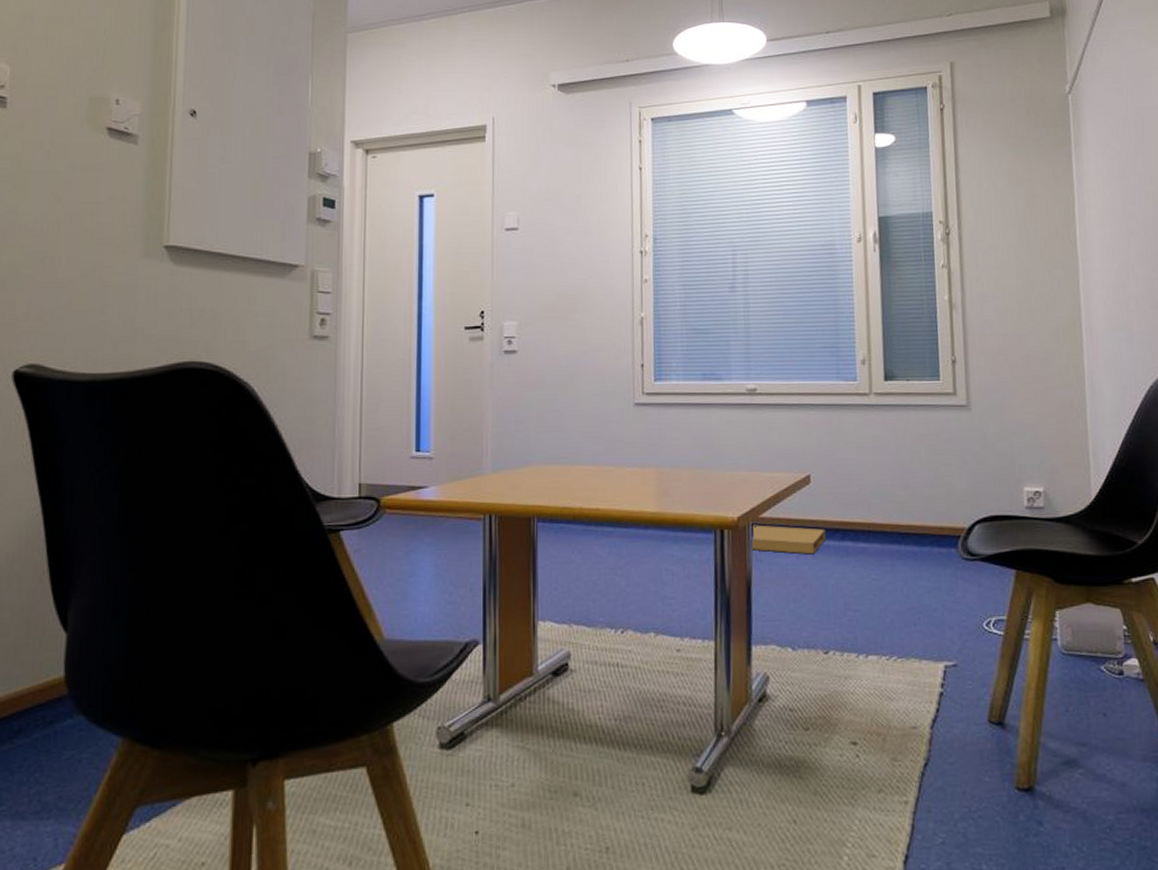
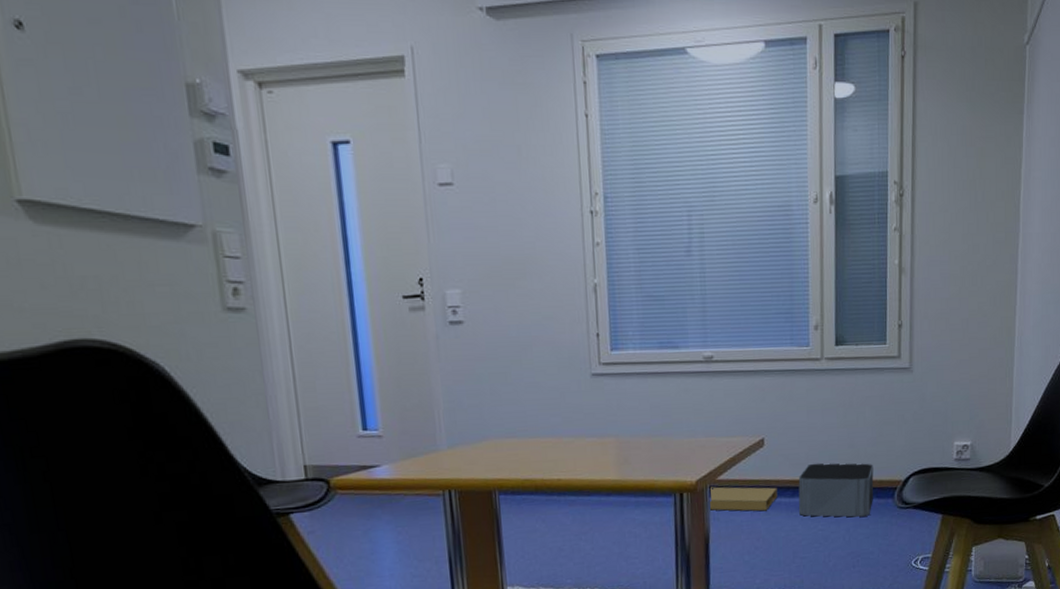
storage bin: none [848,504,934,567] -> present [798,462,874,517]

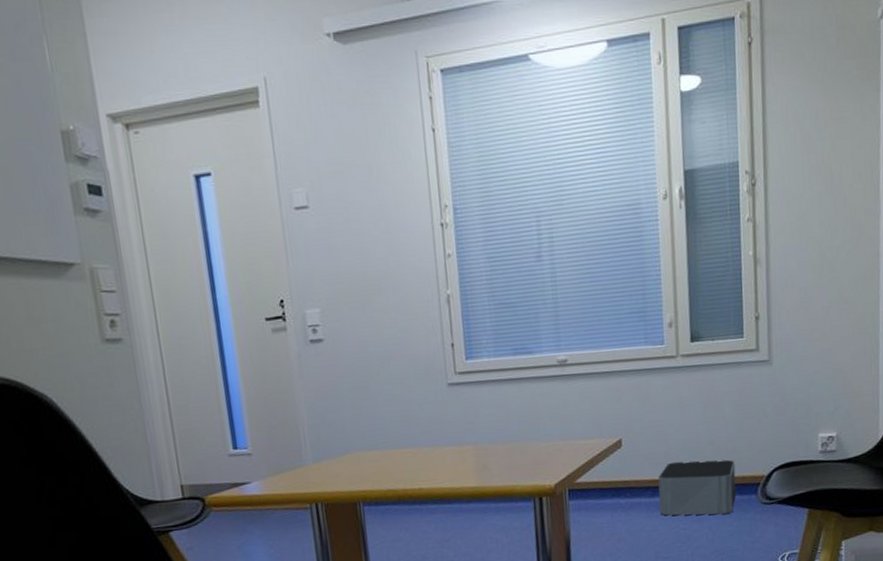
cardboard box: present [708,486,778,511] -> none [568,487,637,514]

